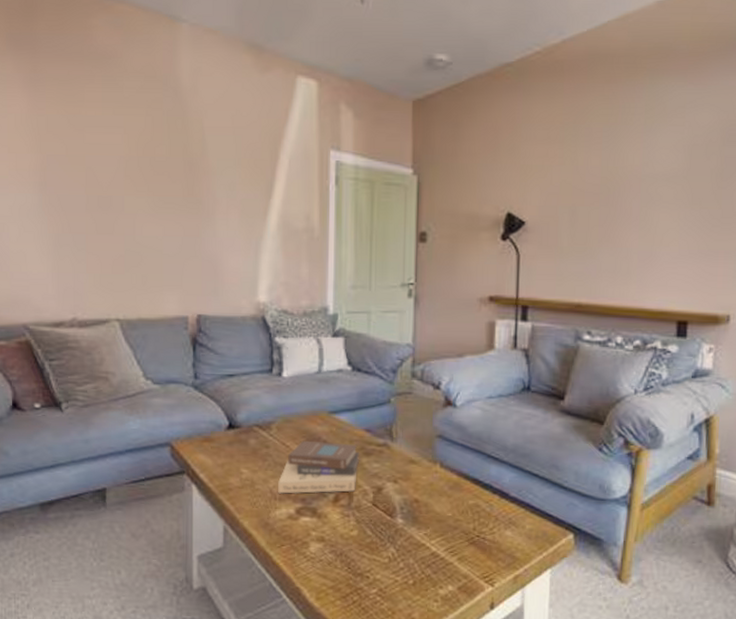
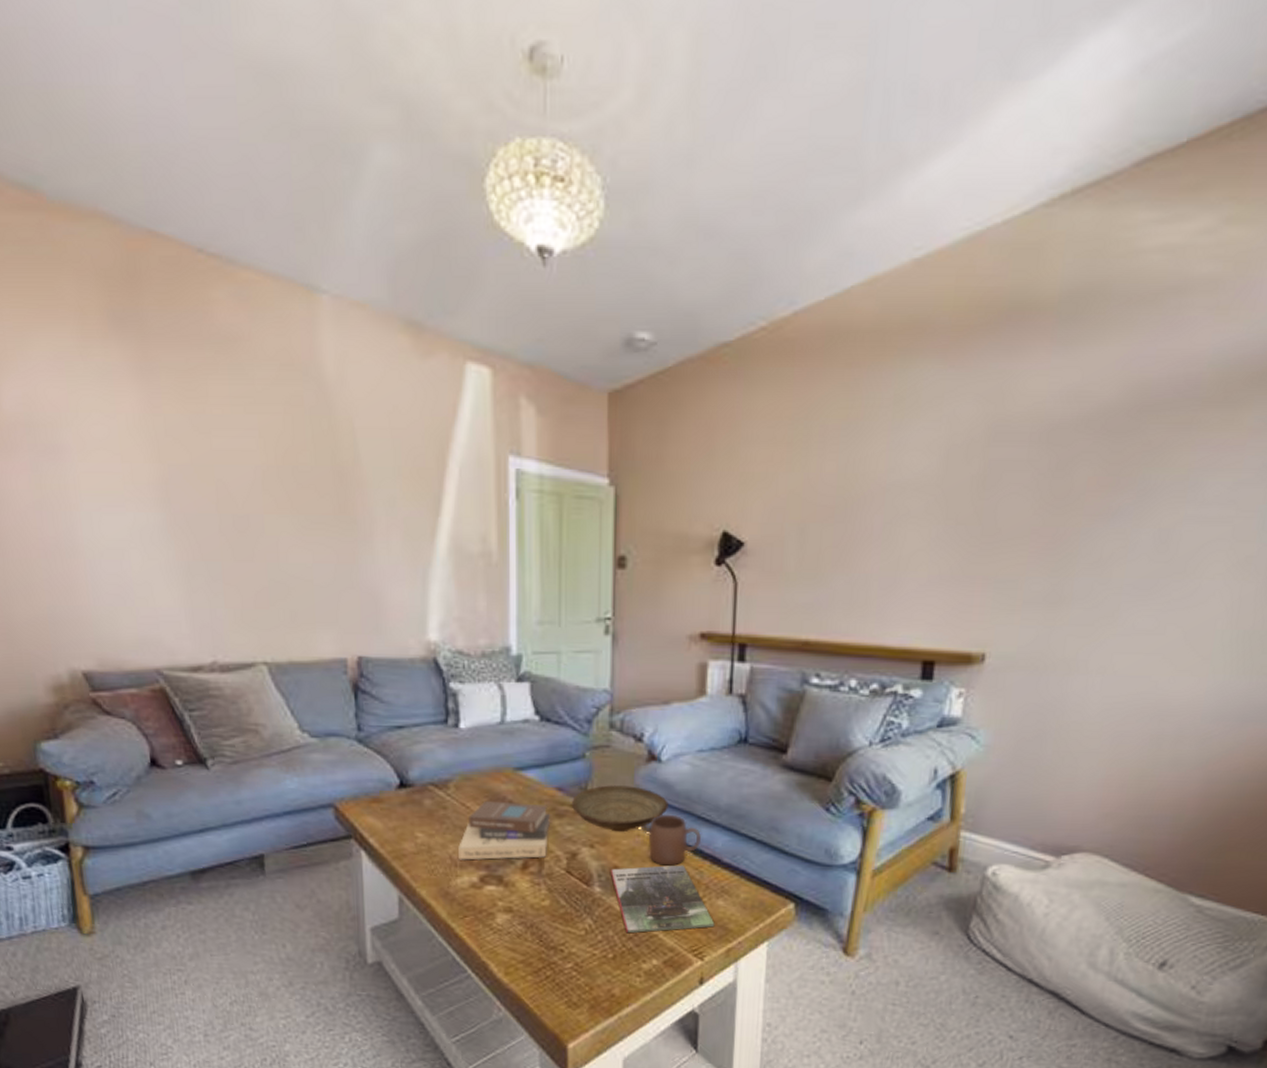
decorative bowl: none [378,427,462,469] -> present [572,785,668,832]
magazine: none [411,498,504,561] -> present [610,865,715,934]
mug: none [445,453,491,499] -> present [649,814,701,866]

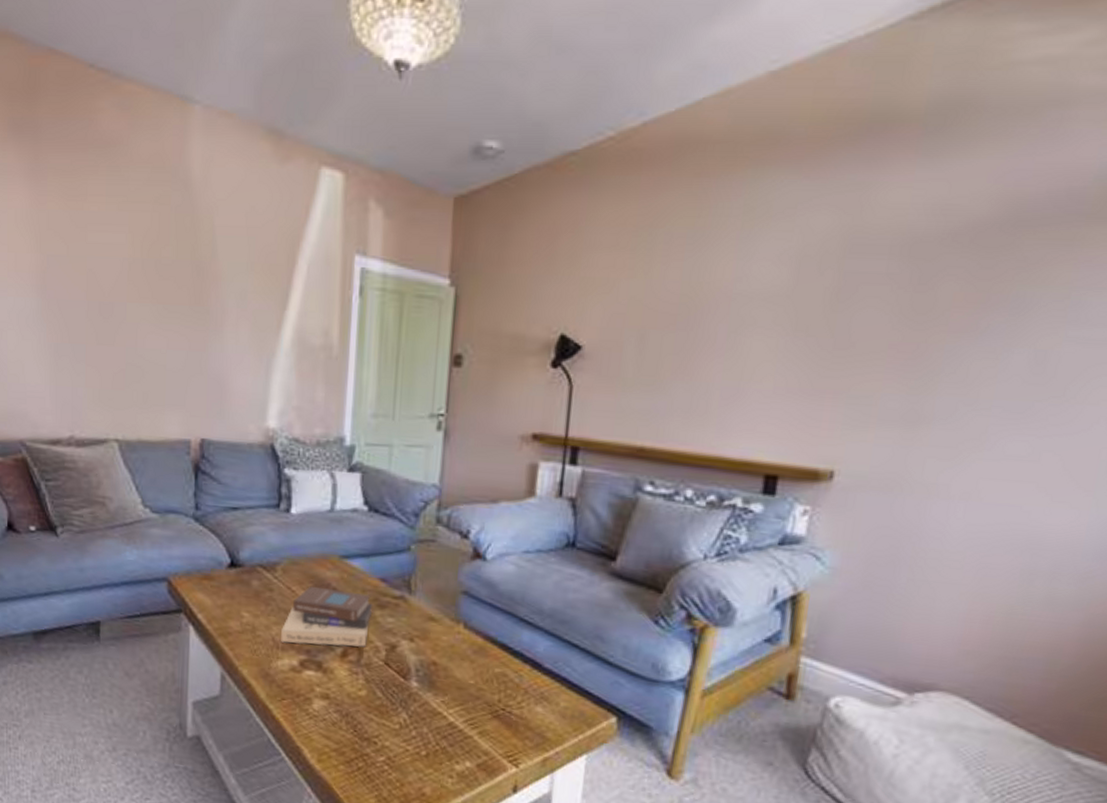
decorative bowl: present [572,785,668,832] -> none [394,579,491,628]
magazine: present [610,865,715,934] -> none [428,664,532,734]
mug: present [649,814,701,866] -> none [468,613,523,667]

